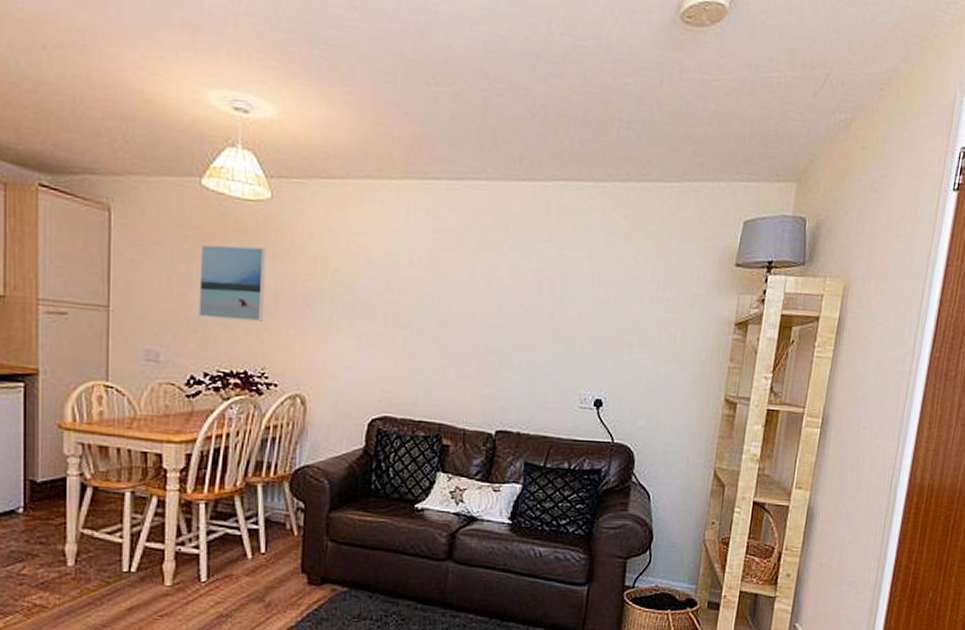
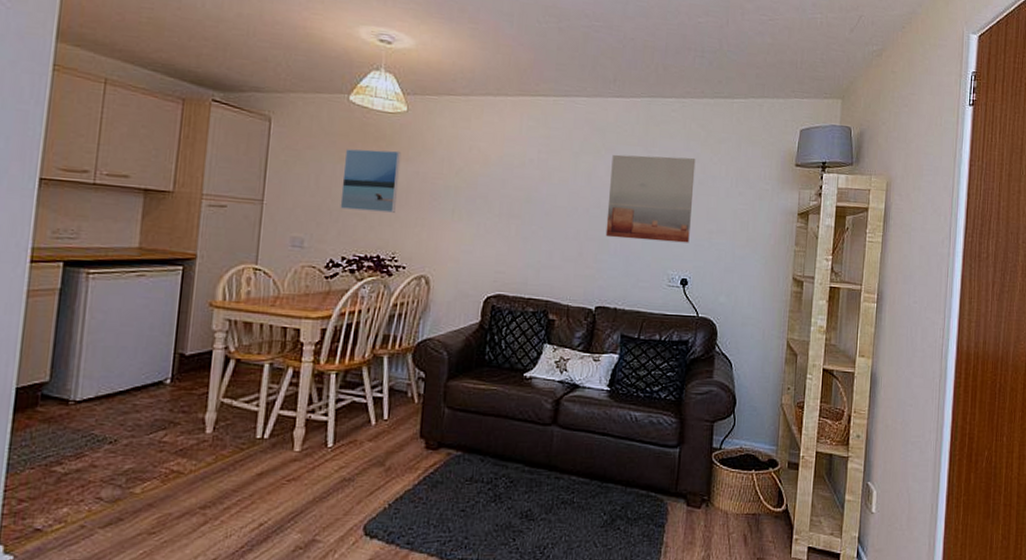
wall art: none [508,252,616,358] -> present [605,154,696,243]

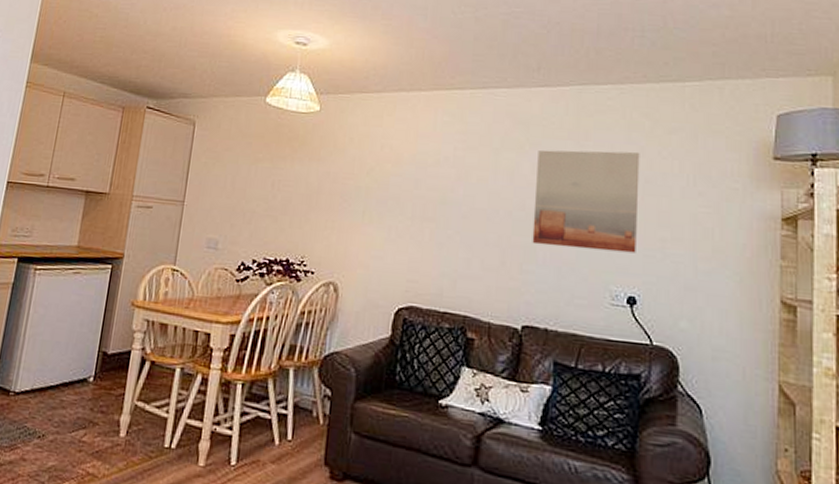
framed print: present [340,149,402,213] -> none [253,150,313,215]

